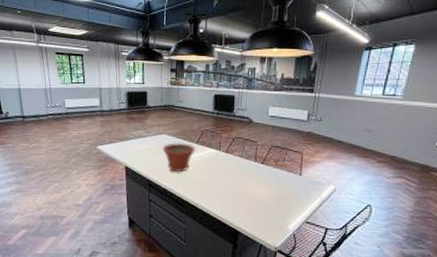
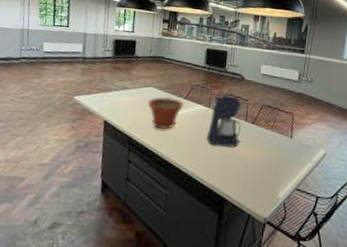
coffee maker: none [218,138,251,186] -> present [206,95,242,148]

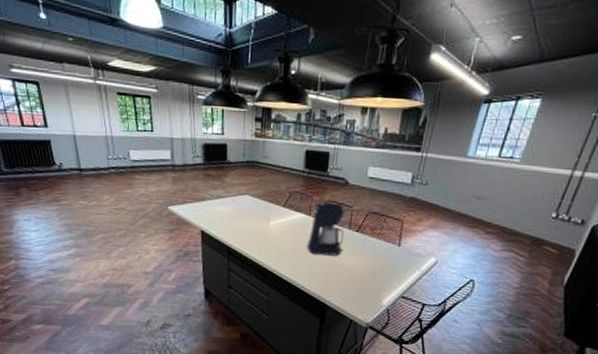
plant pot: present [147,96,185,129] -> none [244,204,283,239]

